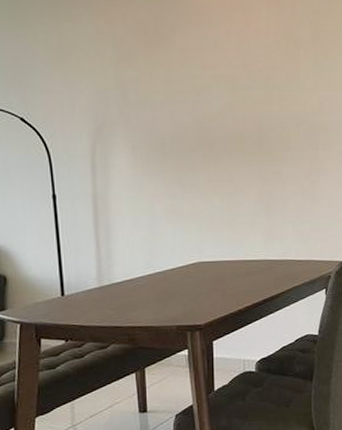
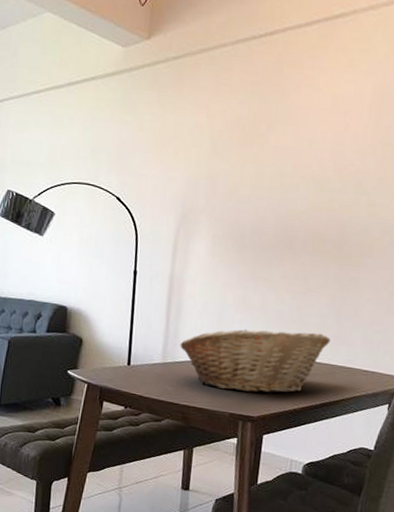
fruit basket: none [115,231,264,304] -> present [180,329,331,394]

